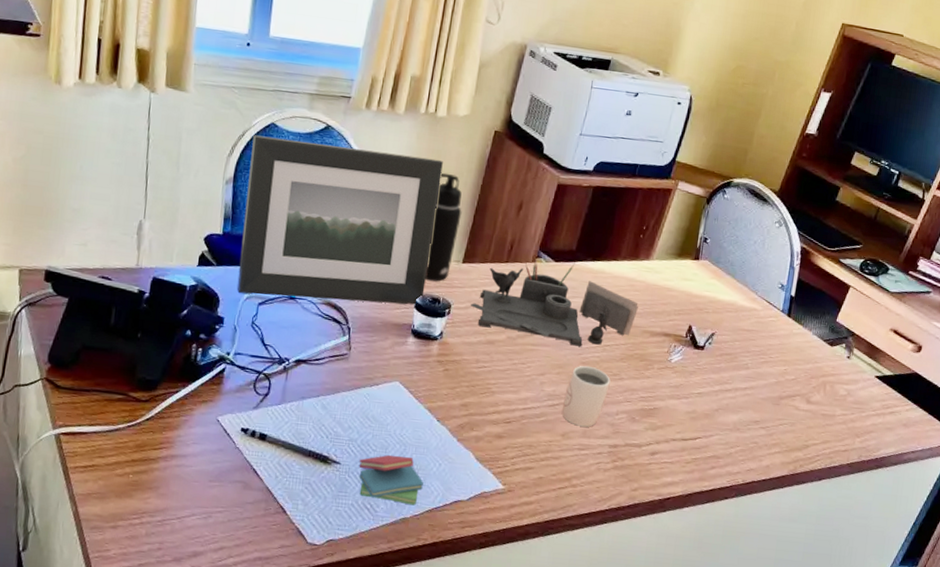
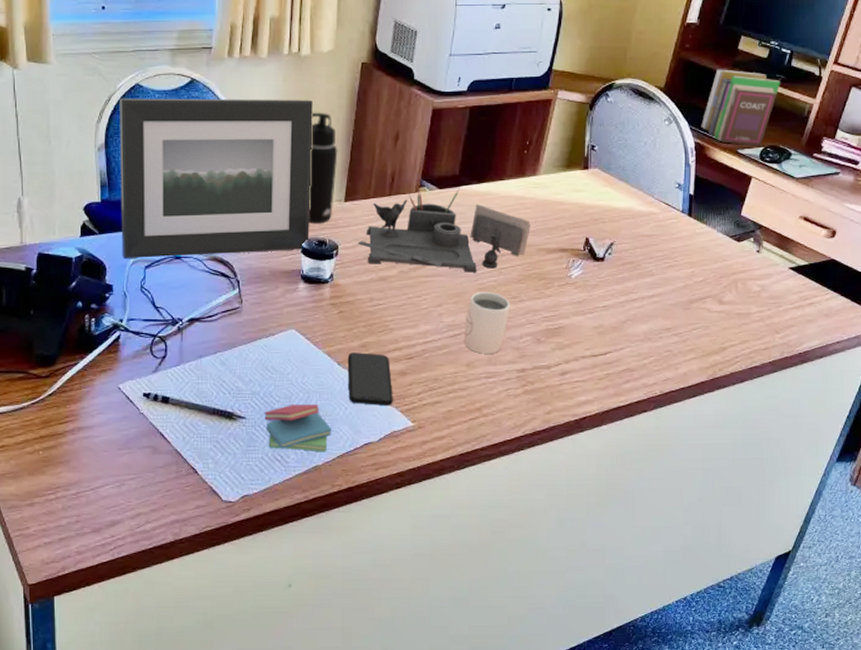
smartphone: none [444,410,488,467] -> present [347,352,393,406]
books: none [808,180,887,258] -> present [701,69,781,146]

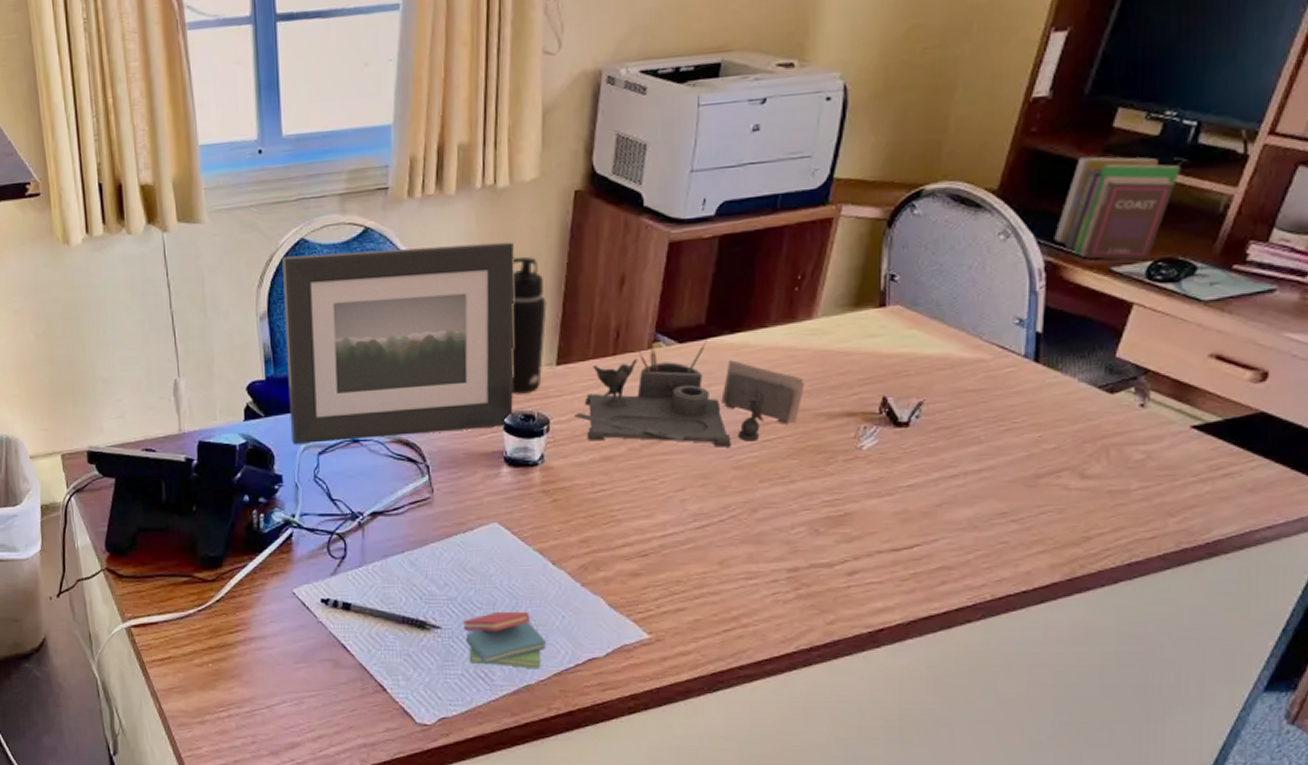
smartphone: present [347,352,393,406] -> none [564,549,623,615]
mug: present [465,291,510,354] -> none [715,470,777,549]

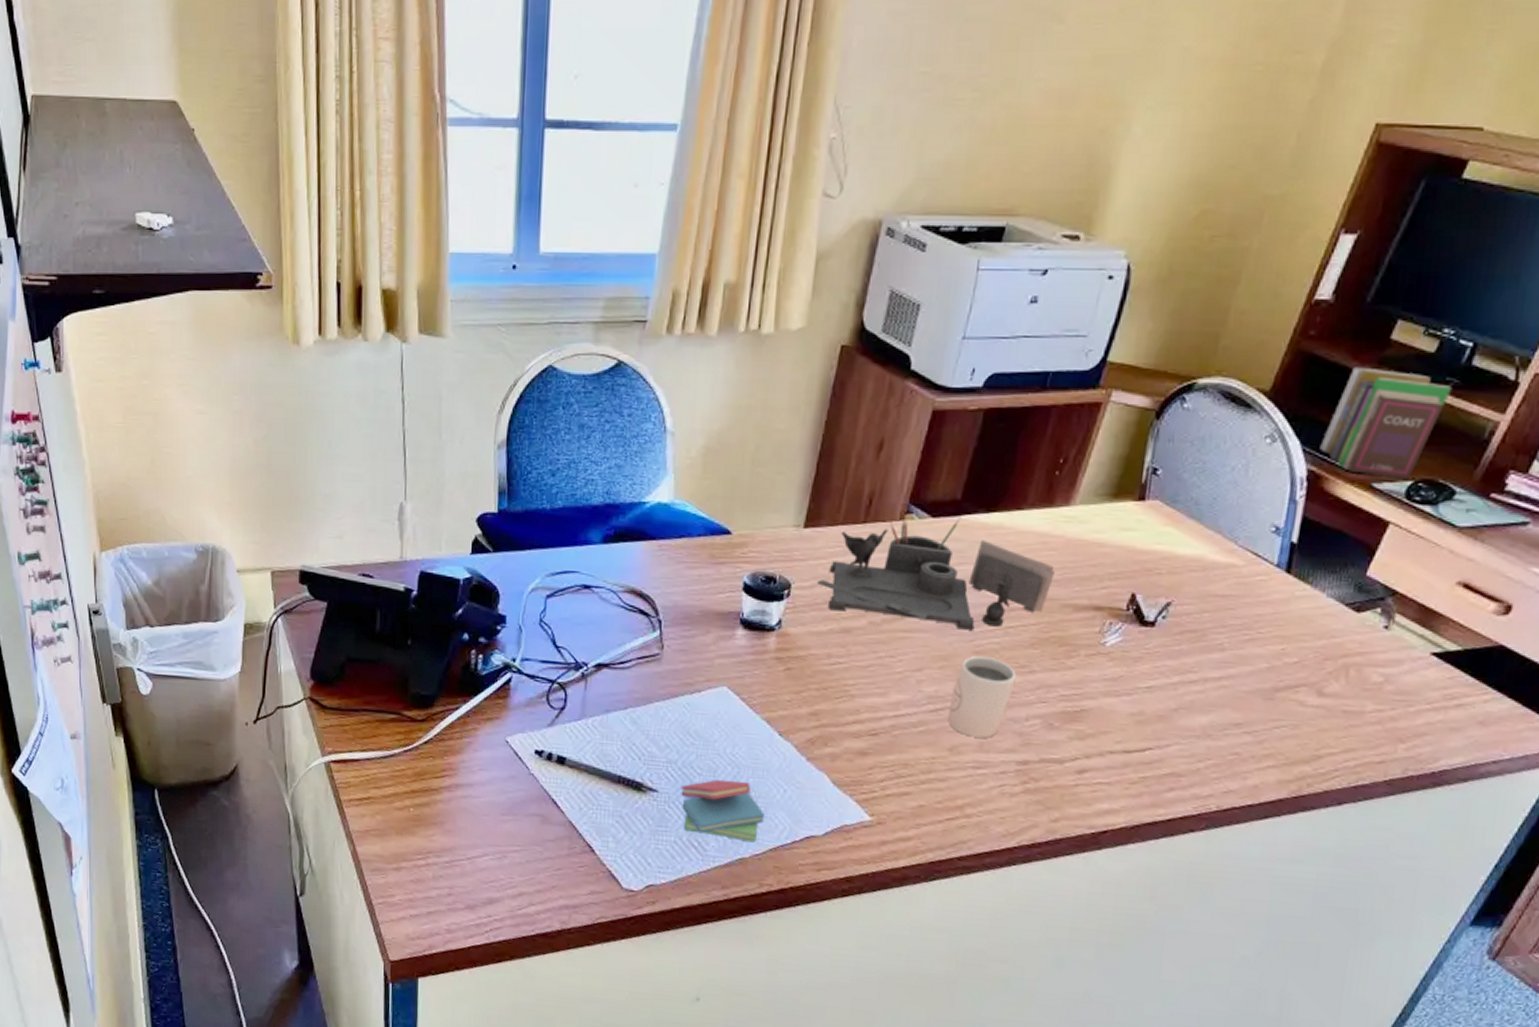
picture frame: present [282,241,514,444] -> none [519,383,772,587]
water bottle: present [511,256,547,394] -> none [754,409,801,554]
mug: none [715,470,777,549] -> present [949,655,1016,738]

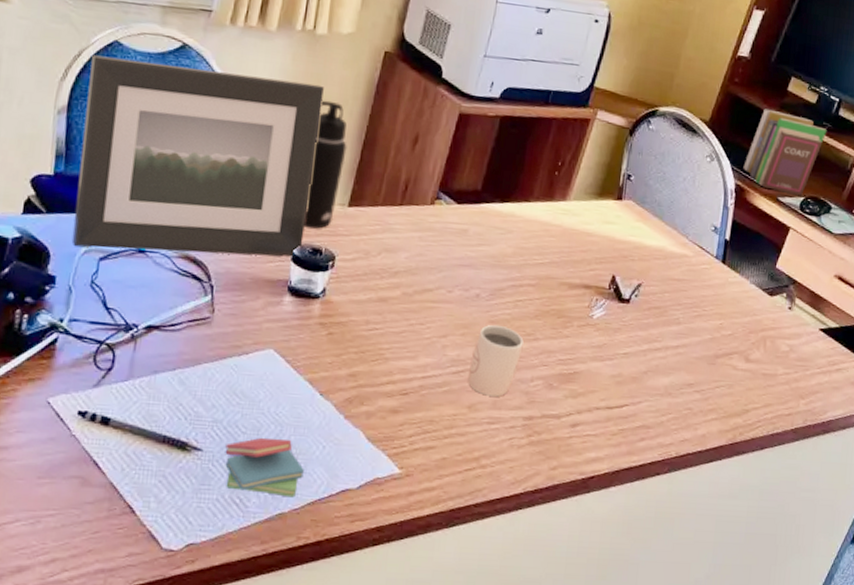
picture frame: none [519,383,772,587] -> present [71,55,324,257]
water bottle: none [754,409,801,554] -> present [303,100,347,228]
desk organizer: present [817,517,1055,630] -> none [359,202,554,303]

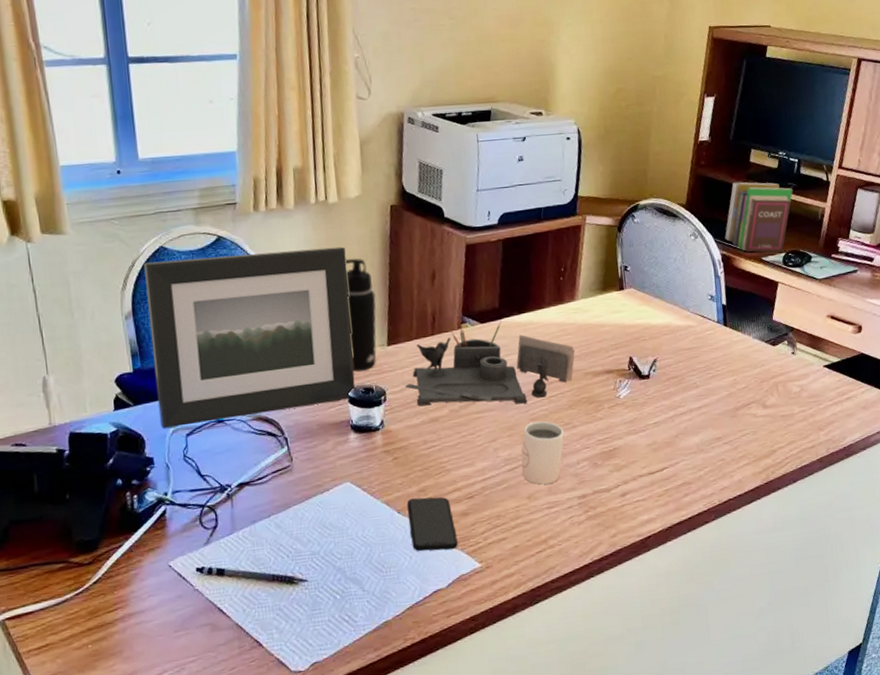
sticky notes: present [225,438,304,498] -> none [326,557,398,609]
smartphone: none [328,382,382,448] -> present [406,497,458,551]
desk organizer: none [359,202,554,303] -> present [405,321,575,406]

